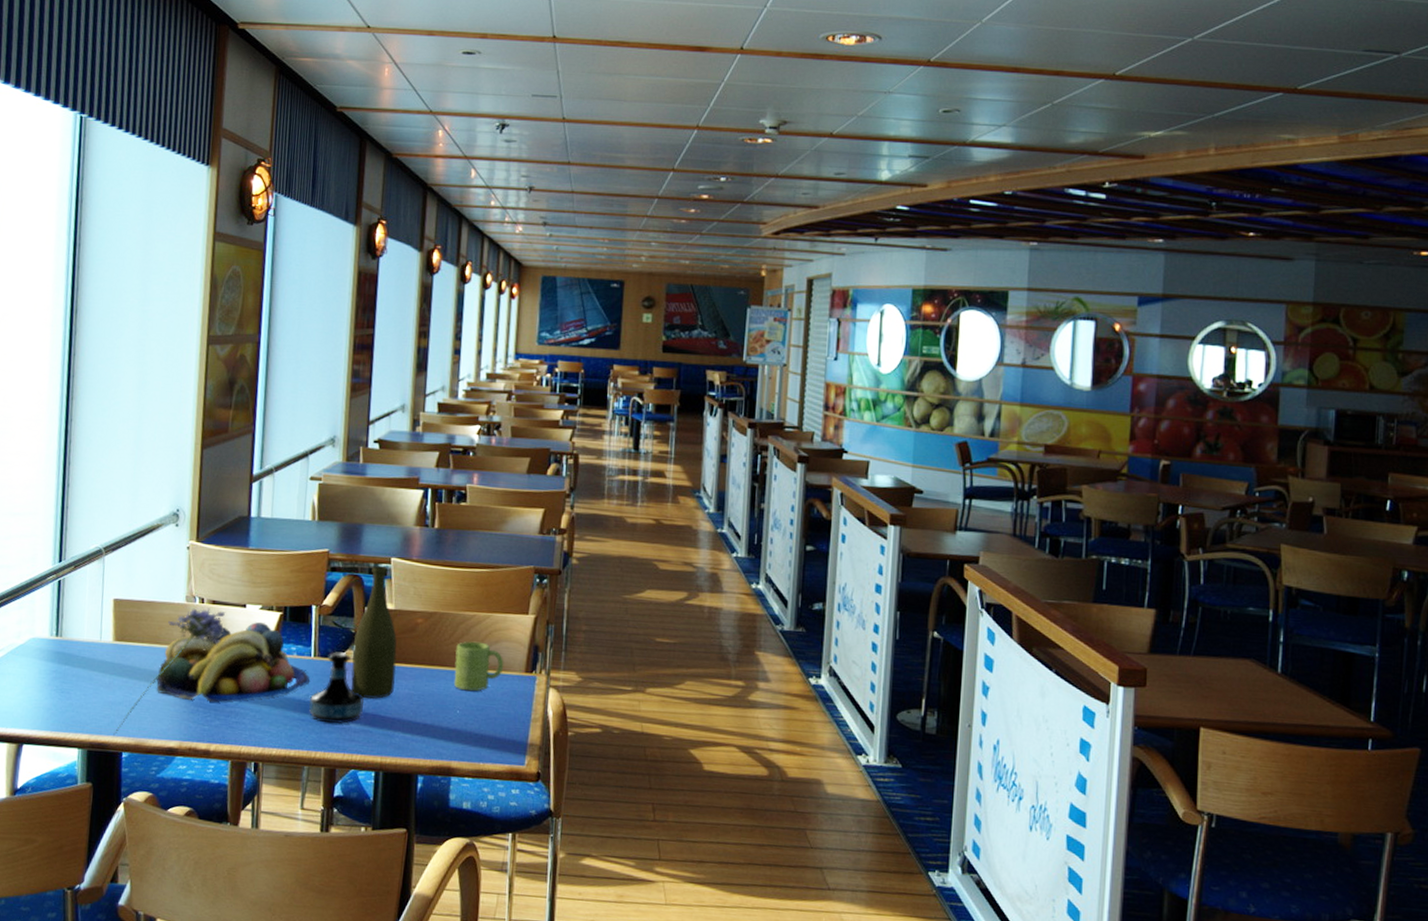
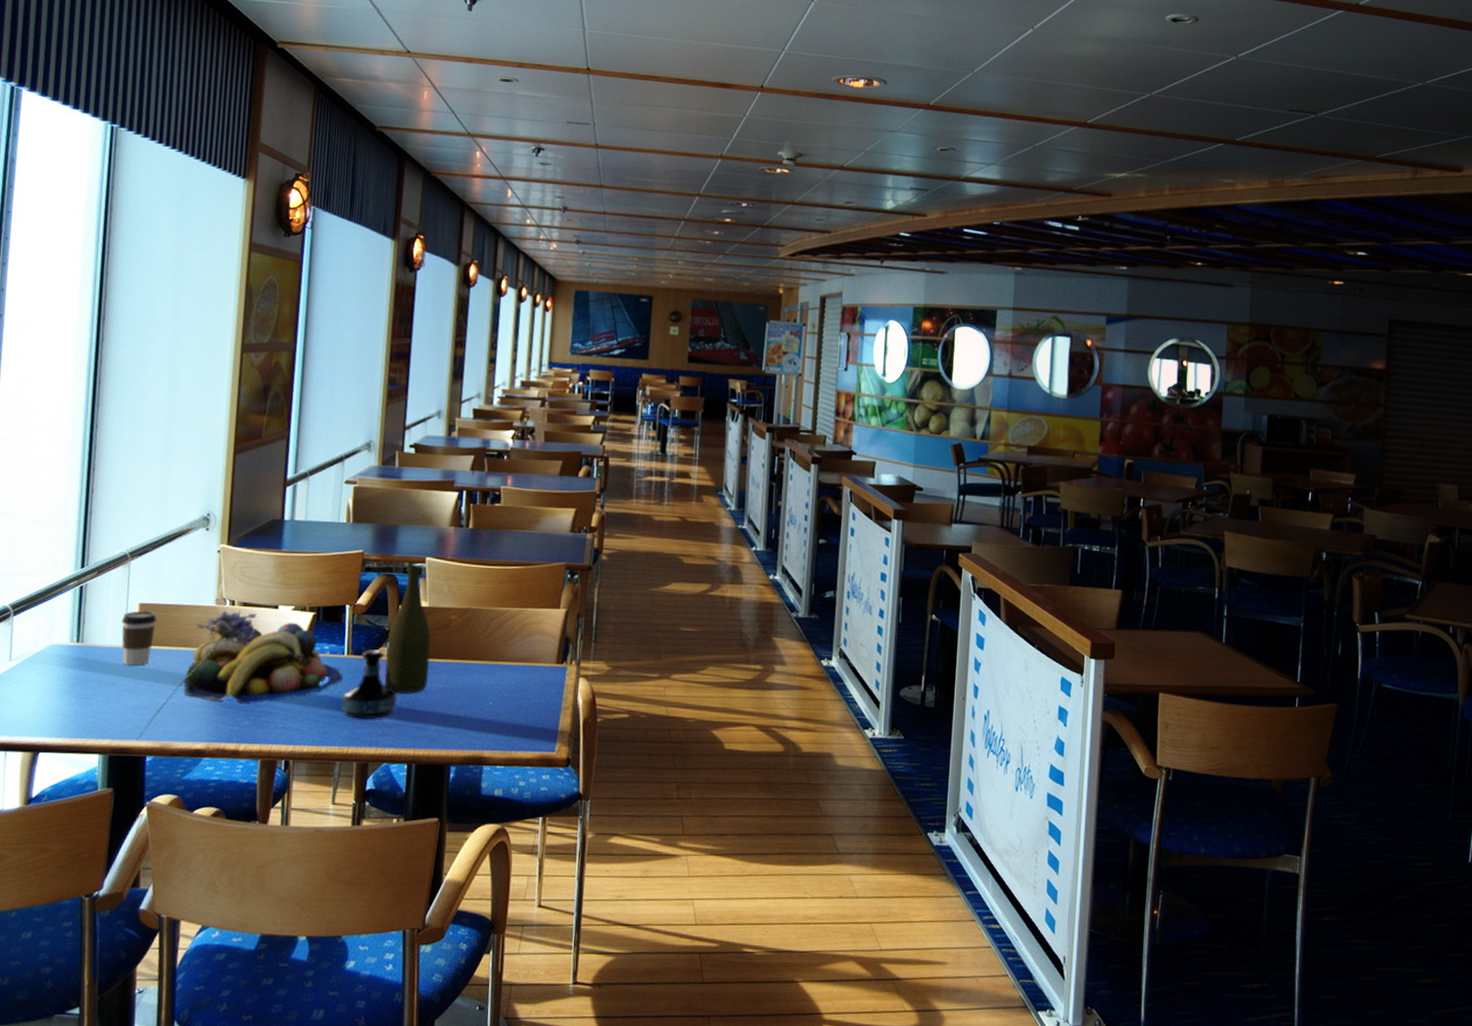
coffee cup: none [97,606,131,661] -> present [121,611,157,666]
mug: present [453,641,504,692] -> none [486,635,536,683]

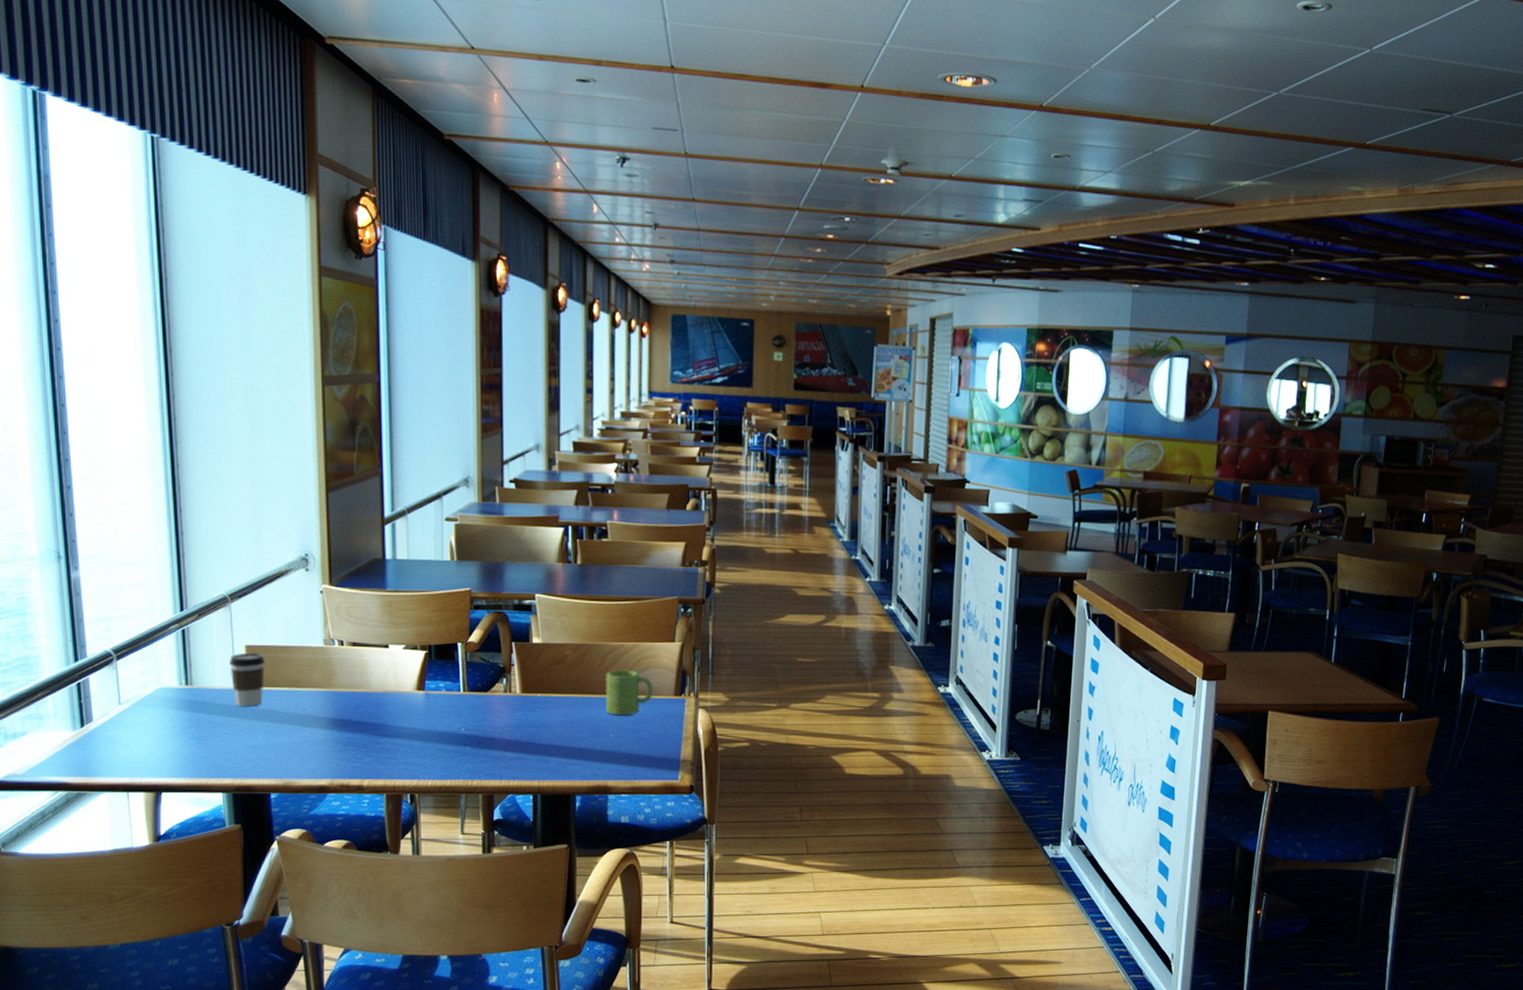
flower: present [137,610,256,740] -> none [259,650,368,778]
fruit bowl: present [183,622,342,703] -> none [300,661,460,740]
tequila bottle: present [341,649,398,720] -> none [461,686,518,754]
bottle: present [384,565,431,694] -> none [502,602,548,728]
mug: none [486,635,536,683] -> present [605,669,654,716]

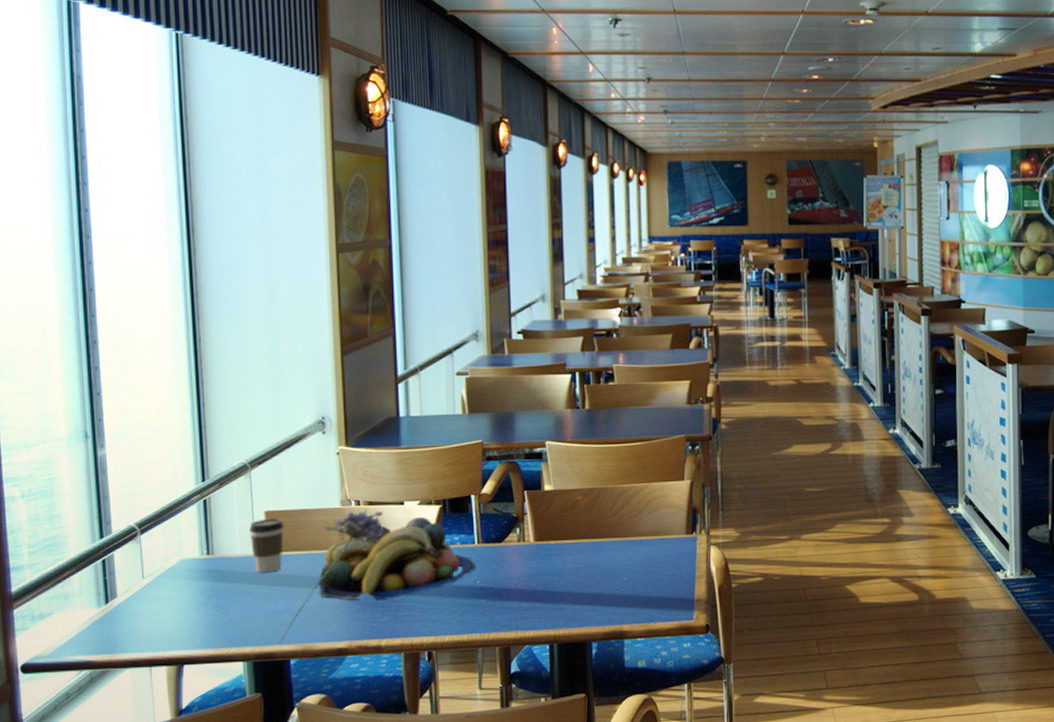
flower: none [259,650,368,778] -> present [279,509,384,645]
fruit bowl: none [300,661,460,740] -> present [319,516,475,600]
mug: present [605,669,654,716] -> none [617,511,665,558]

